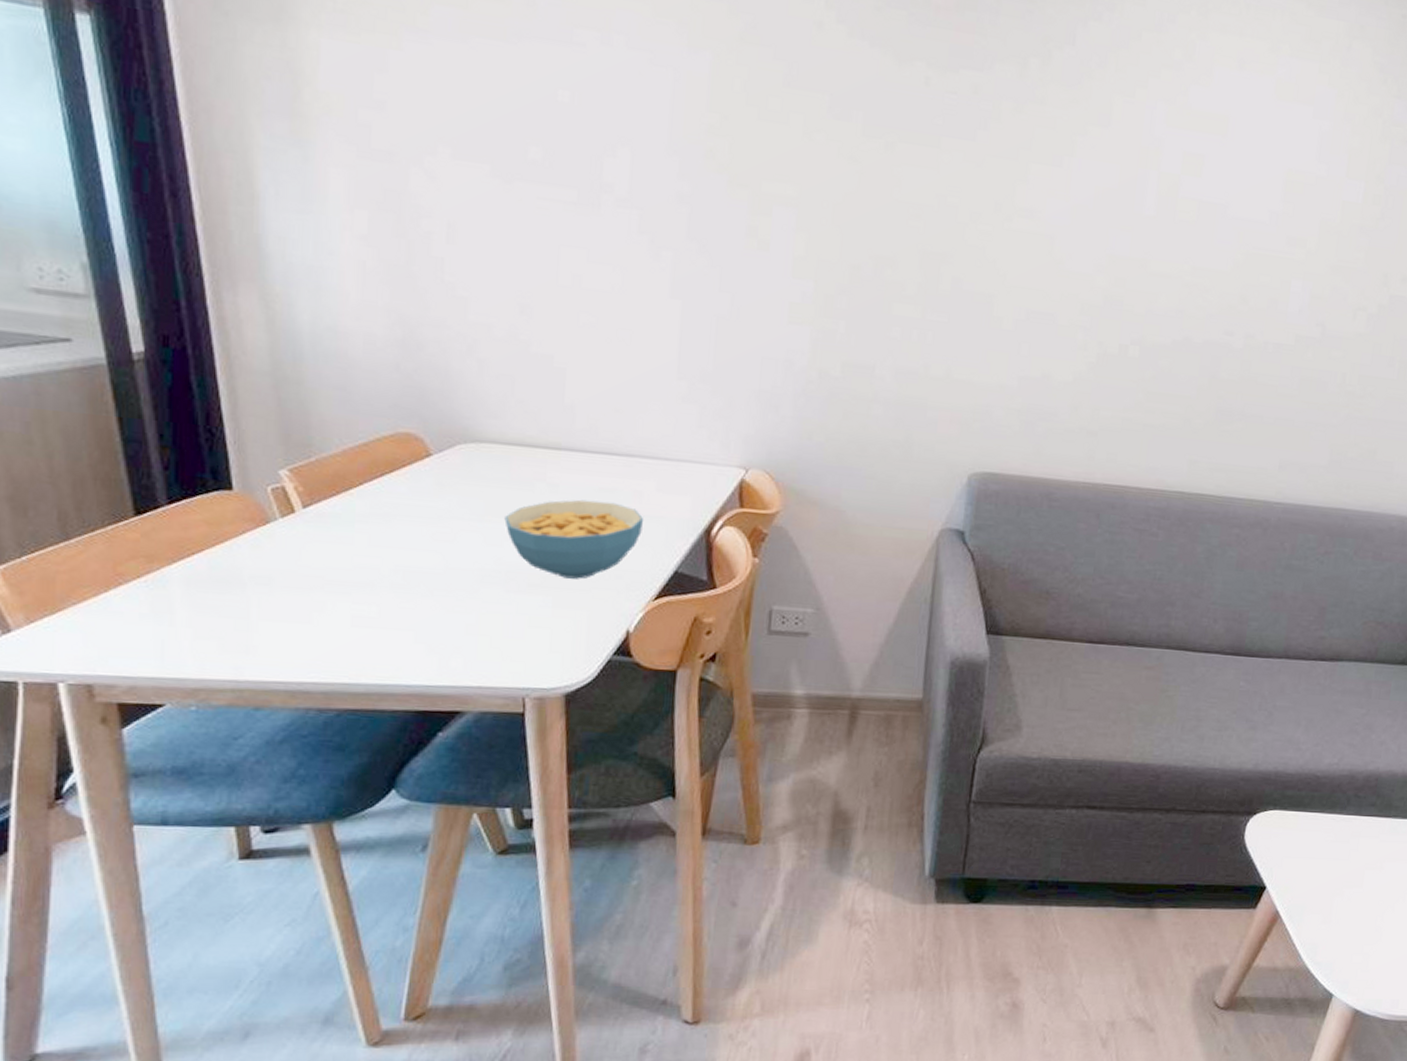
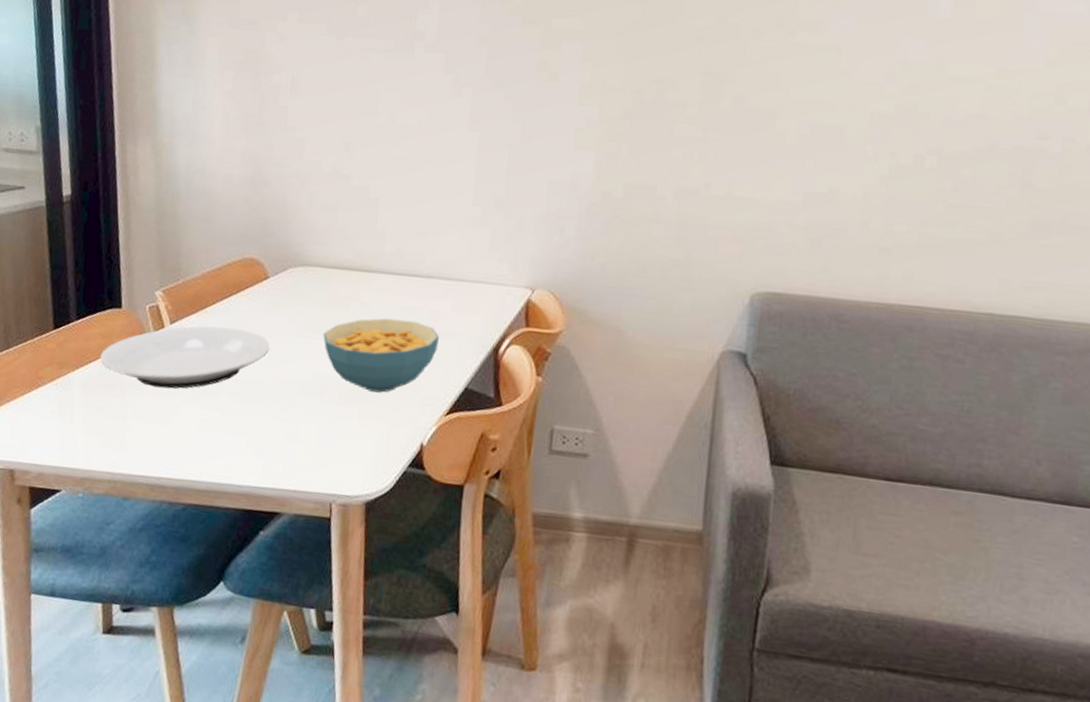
plate: none [206,510,438,582] -> present [99,326,270,389]

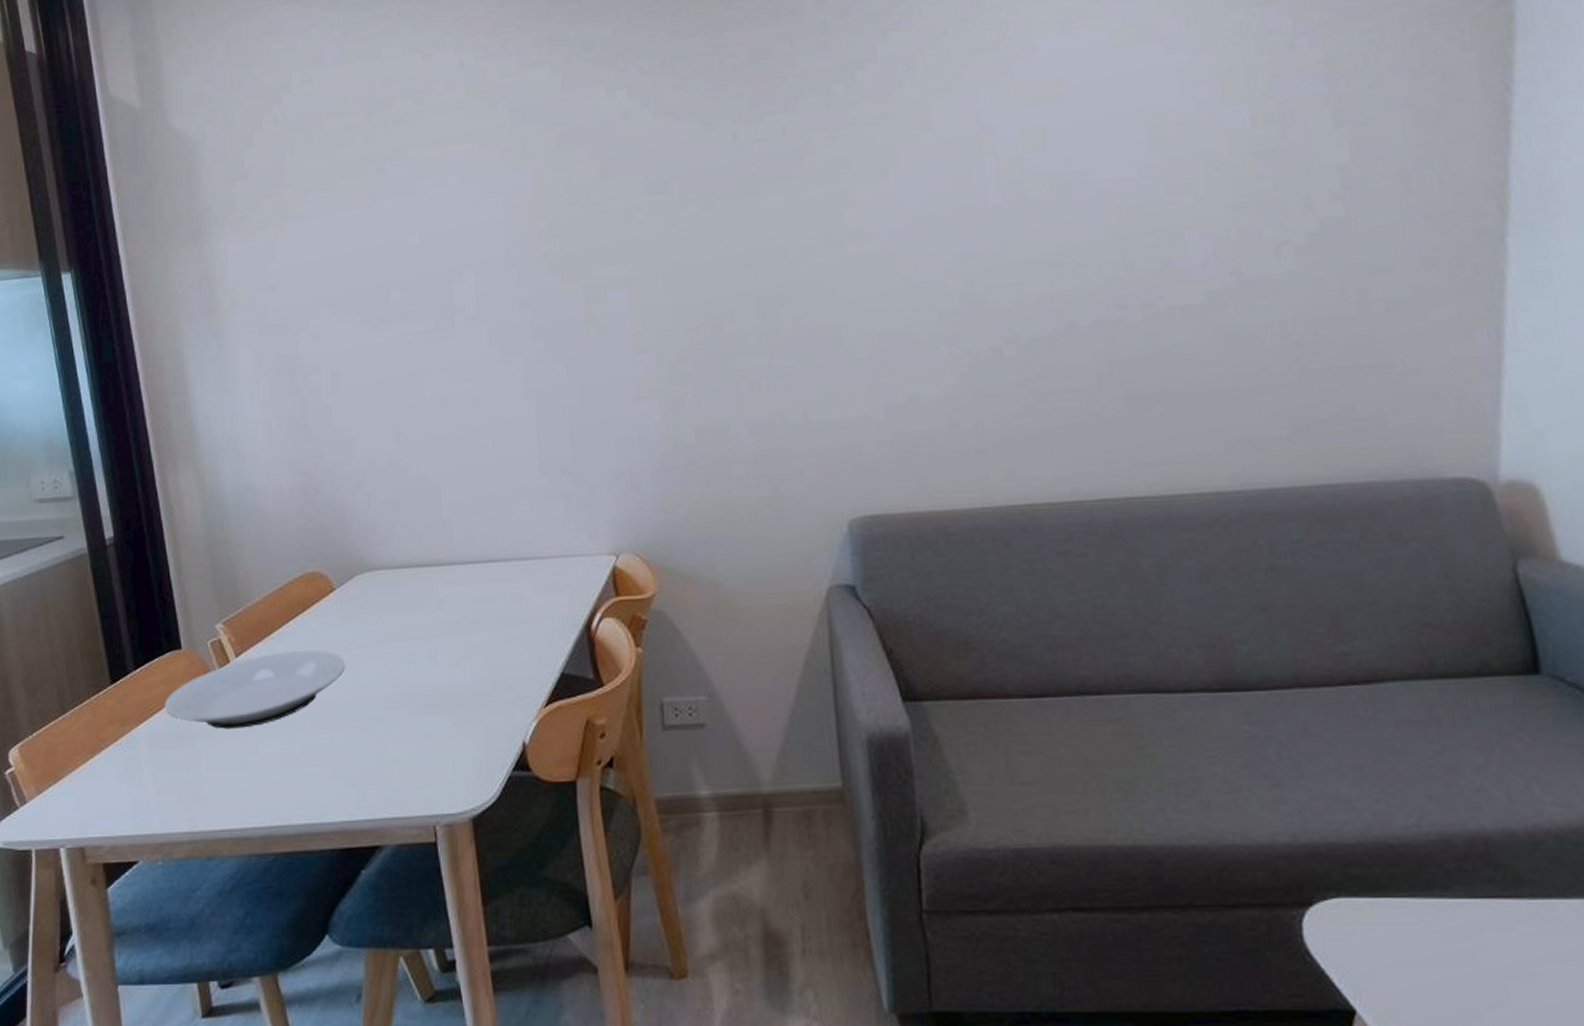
cereal bowl: present [323,318,439,393] -> none [401,610,526,695]

